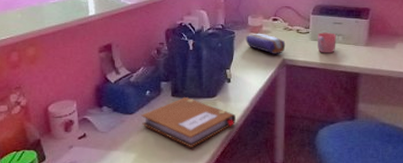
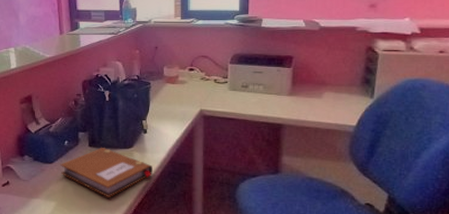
pencil case: present [246,33,286,54] -> none [162,83,203,105]
mug: present [317,32,336,53] -> none [236,82,257,104]

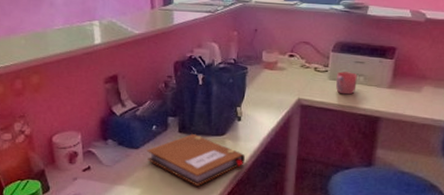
mug: none [236,82,257,104] -> present [335,71,358,95]

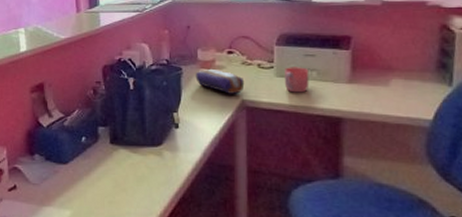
notebook: present [147,134,245,187] -> none [76,145,186,207]
pencil case: none [259,69,302,93] -> present [195,68,245,94]

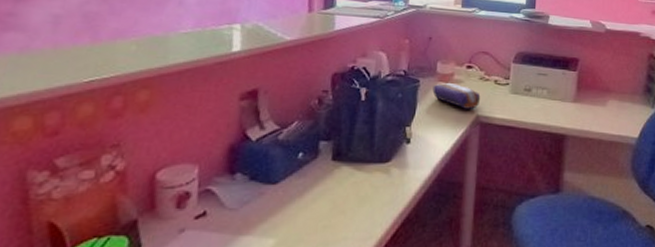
mug: present [284,67,309,93] -> none [517,84,541,110]

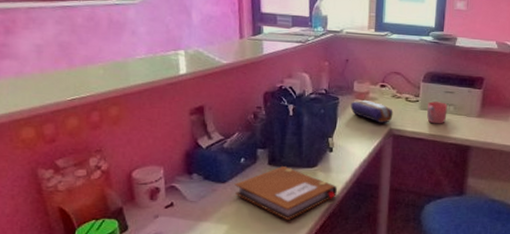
notebook: none [288,162,414,231] -> present [234,166,337,221]
mug: none [517,84,541,110] -> present [426,101,448,124]

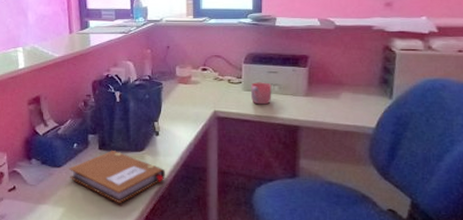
pencil case: present [350,99,393,123] -> none [174,83,217,106]

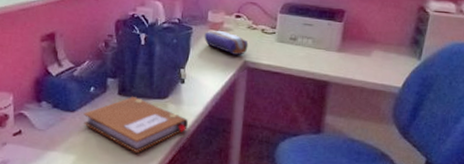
pencil case: none [174,83,217,106] -> present [204,30,249,55]
mug: present [250,82,272,105] -> none [283,34,306,58]

